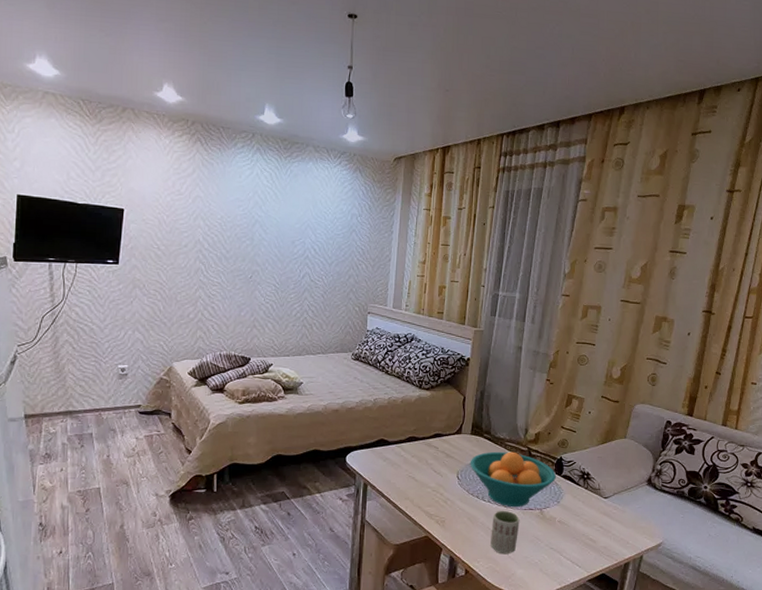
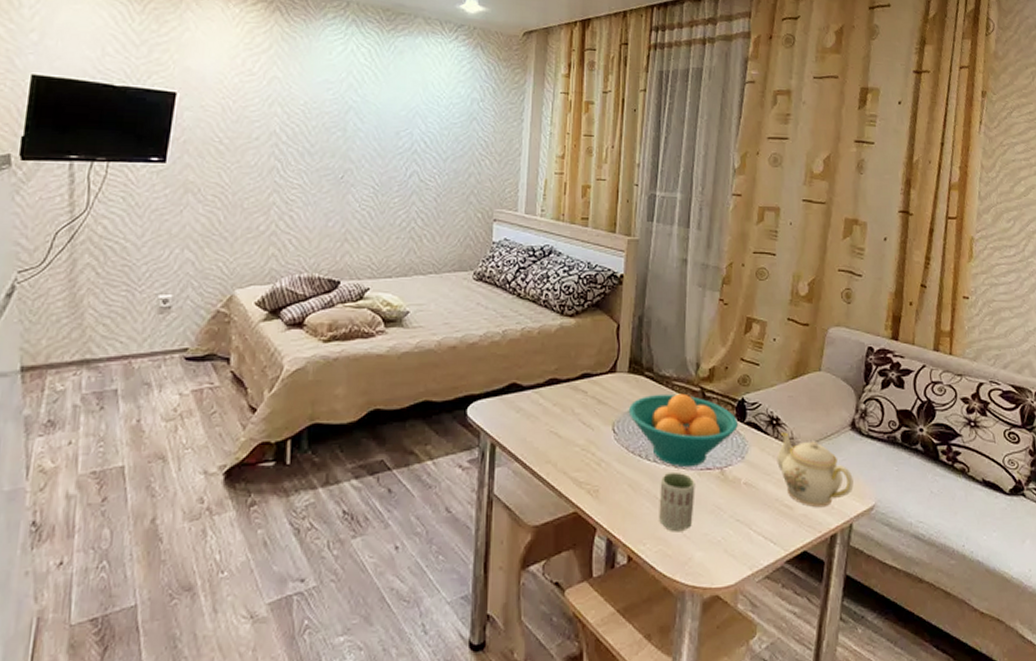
teapot: none [585,484,646,542] -> present [777,432,854,508]

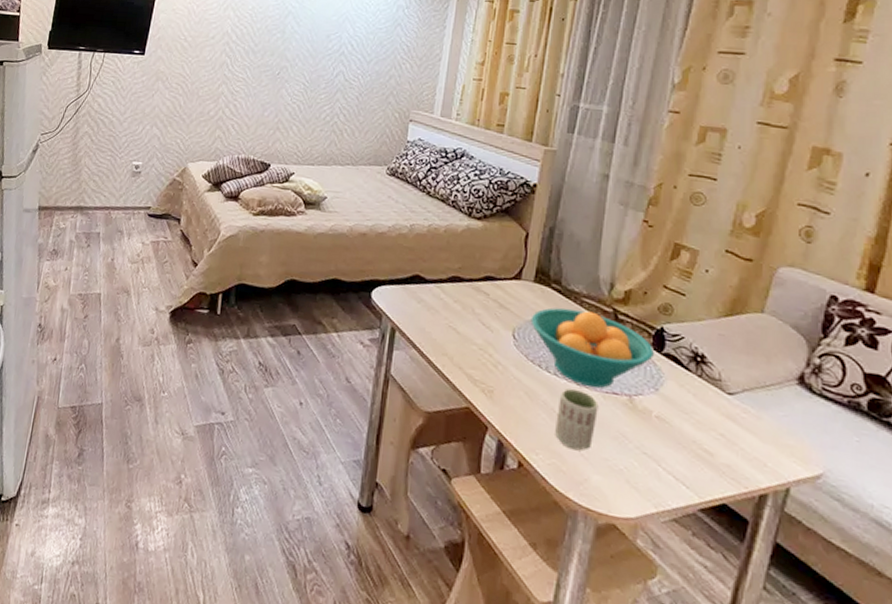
teapot: present [777,432,854,508] -> none [698,371,796,463]

